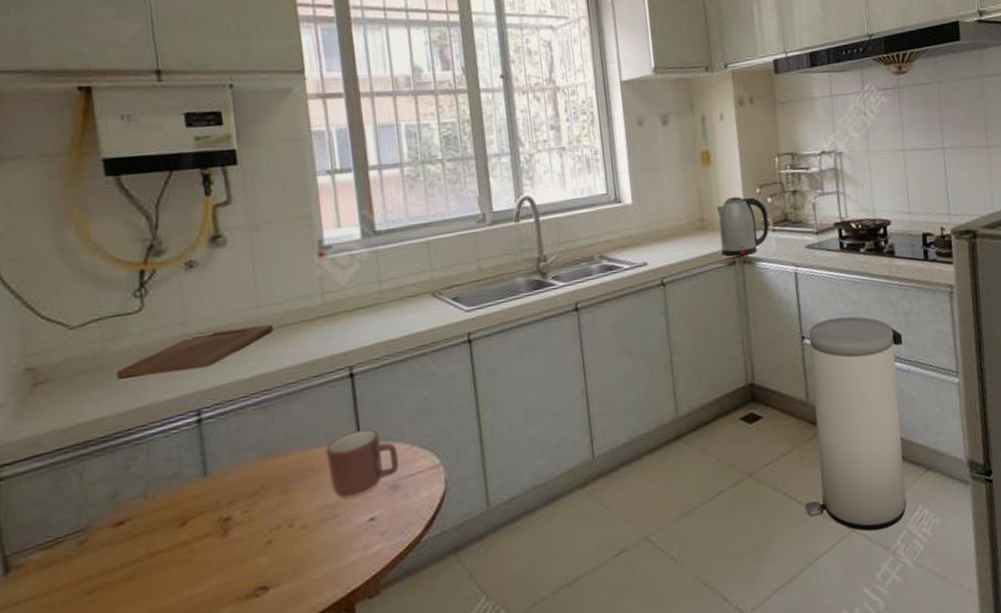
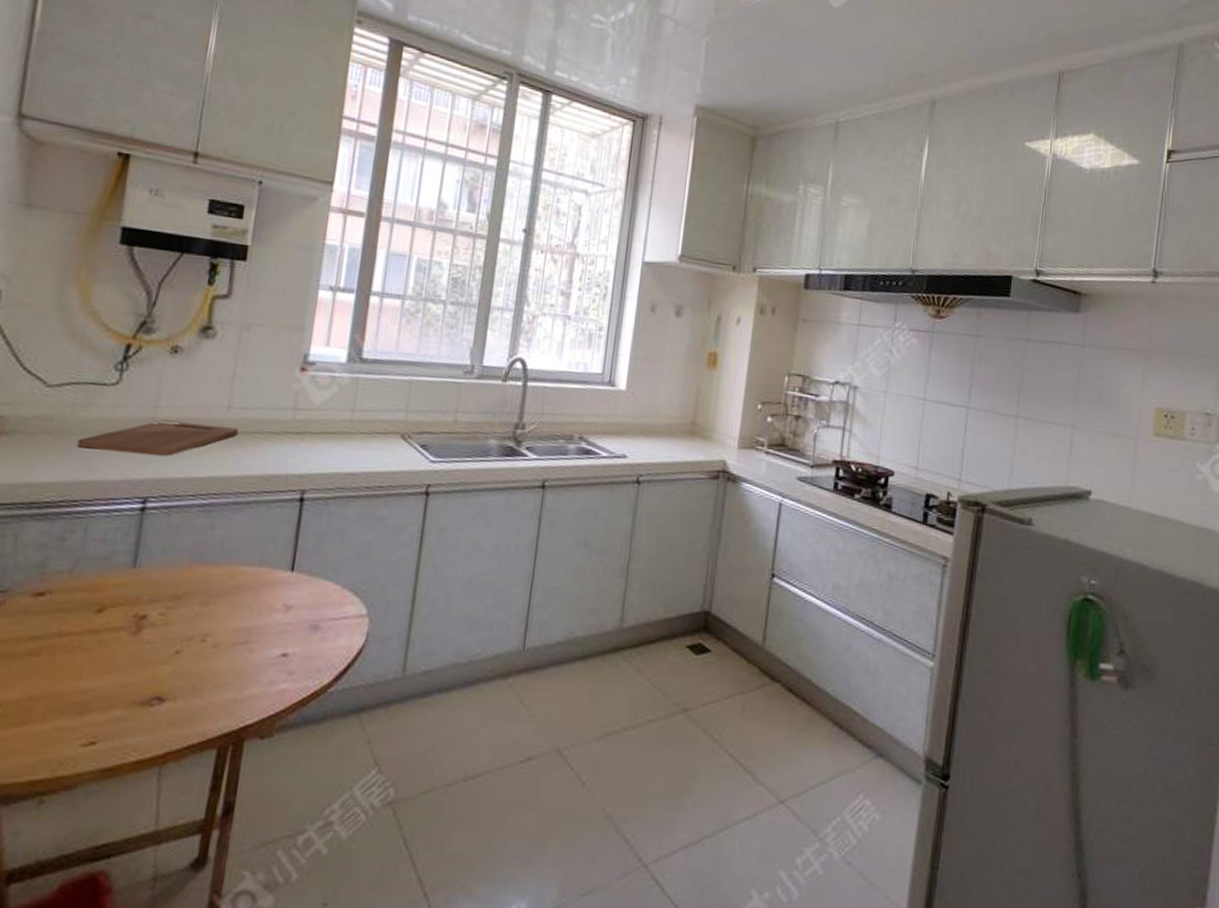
mug: present [326,429,399,500] -> none [252,558,328,628]
kettle: present [716,196,770,257] -> none [707,407,765,473]
pedal bin: present [804,316,907,531] -> none [734,561,882,810]

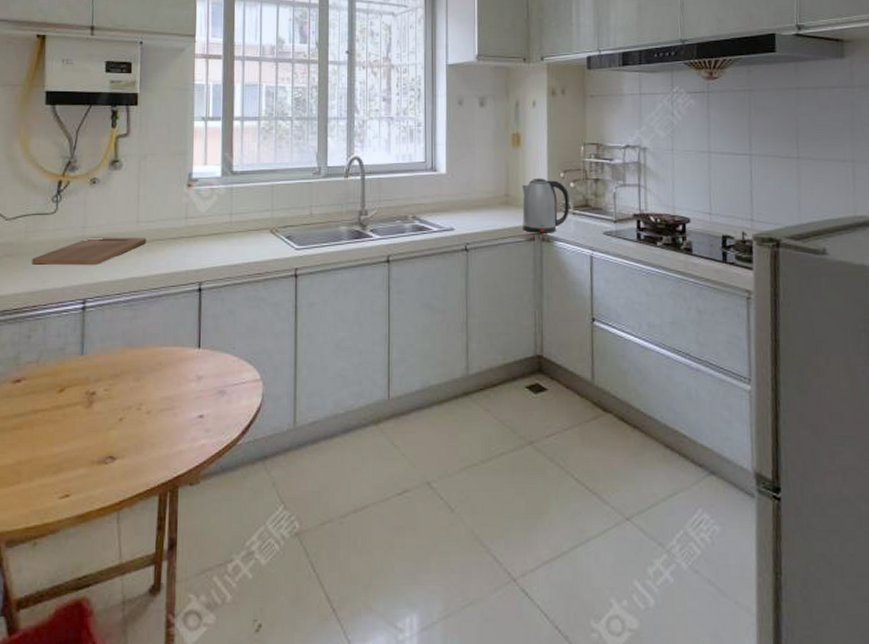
kettle: none [707,407,765,473] -> present [522,178,570,233]

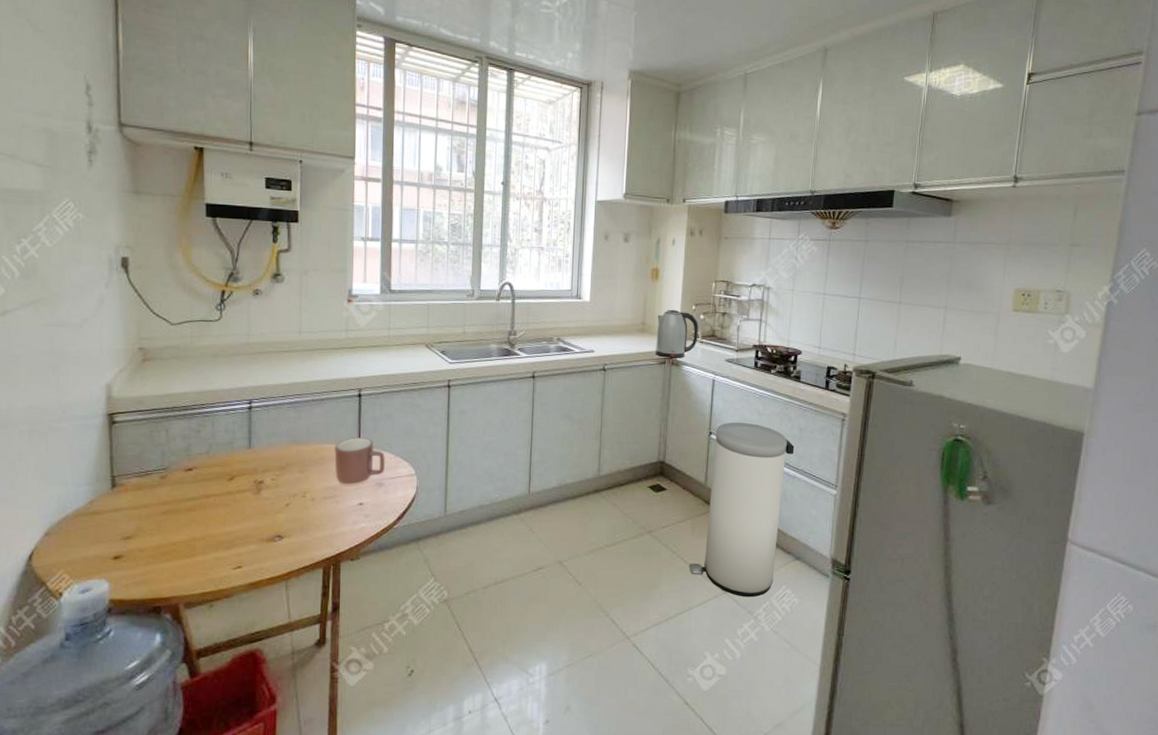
cutting board: present [32,237,147,266] -> none [198,344,309,370]
mug: none [172,338,227,395] -> present [334,438,385,486]
pedal bin: none [580,305,695,525] -> present [688,422,795,598]

